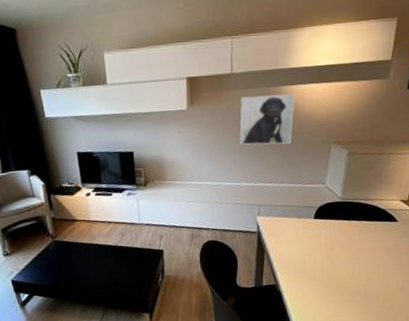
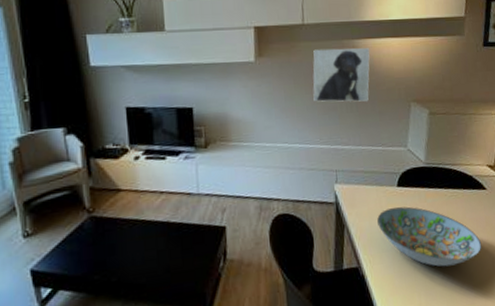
decorative bowl: none [294,236,389,286] -> present [377,206,482,267]

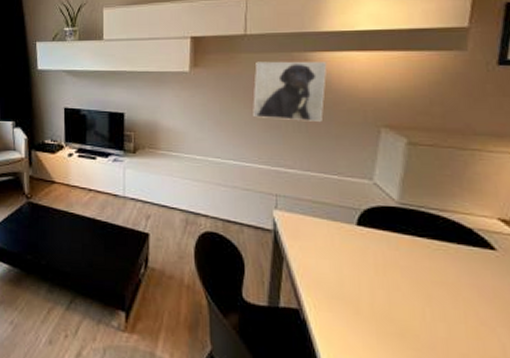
decorative bowl: present [377,206,482,267] -> none [327,249,486,339]

